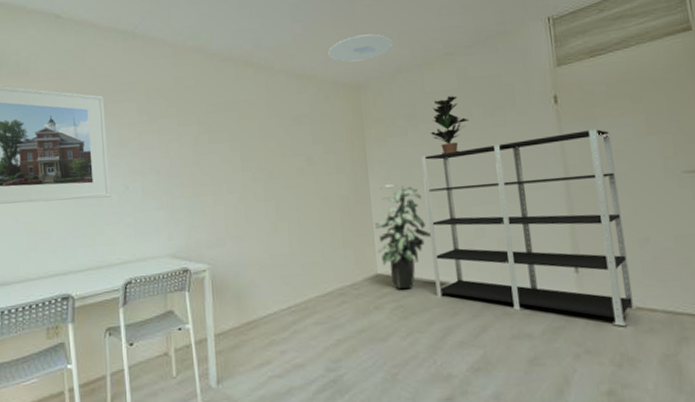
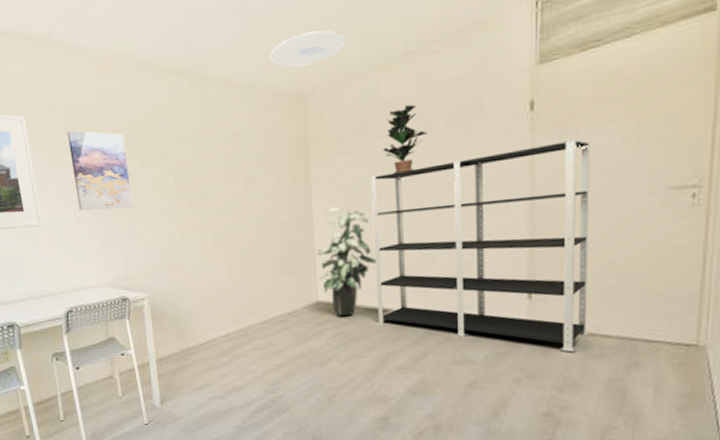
wall art: none [142,110,200,183] -> present [67,130,133,211]

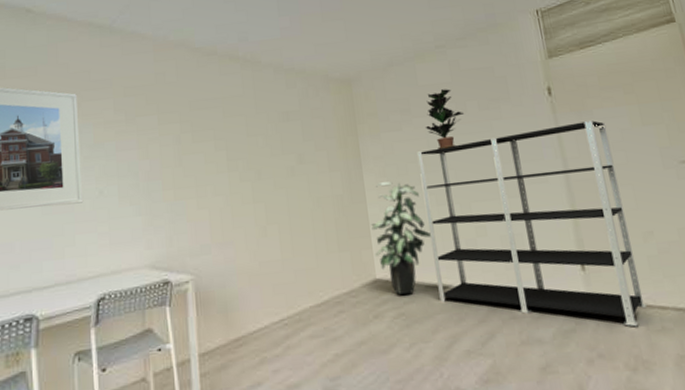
wall art: present [67,130,133,211] -> none [119,108,182,187]
ceiling light: present [269,30,344,68] -> none [317,27,383,56]

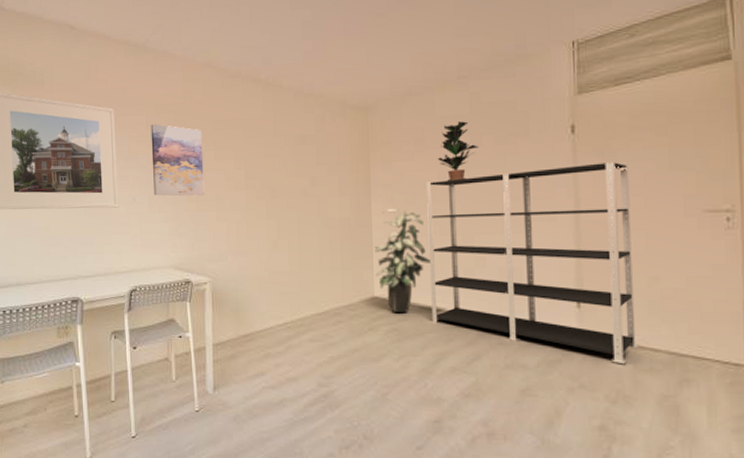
wall art: none [119,108,182,187] -> present [151,124,205,196]

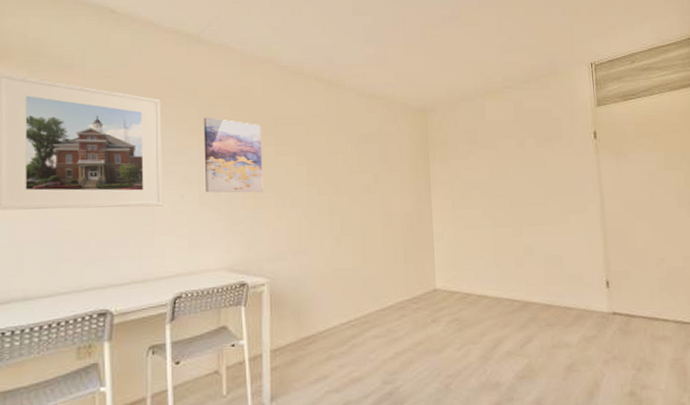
indoor plant: present [374,209,430,313] -> none [435,204,486,304]
shelving unit: present [426,162,639,365] -> none [480,163,654,335]
potted plant: present [437,121,480,181] -> none [488,125,524,178]

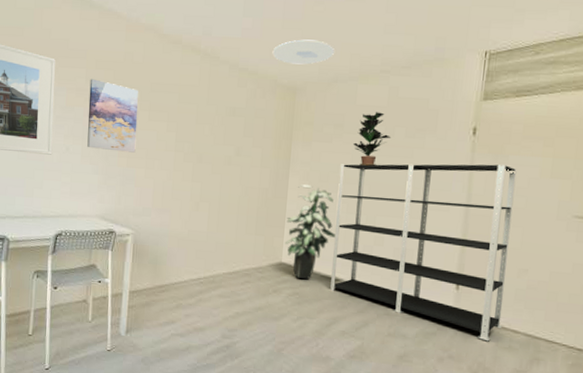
ceiling light: none [398,62,458,87] -> present [272,39,334,65]
indoor plant: none [435,204,486,304] -> present [285,184,335,280]
shelving unit: none [480,163,654,335] -> present [330,164,517,342]
potted plant: none [488,125,524,178] -> present [352,112,392,166]

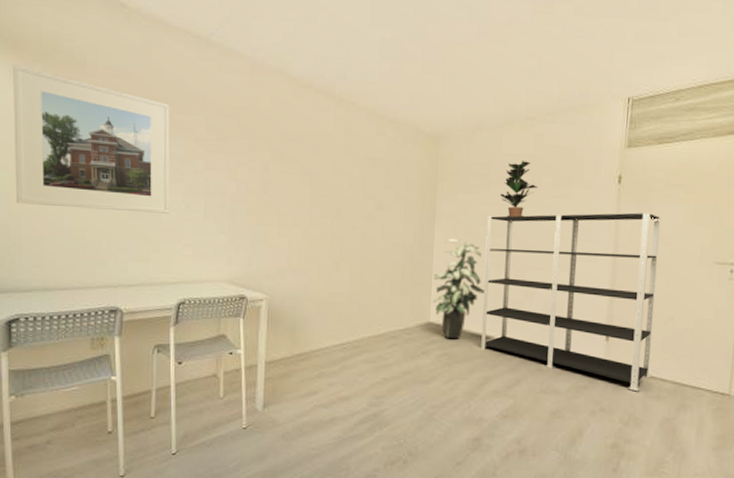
wall art: present [87,79,138,153] -> none [210,127,268,209]
ceiling light: present [272,39,334,65] -> none [412,84,478,111]

